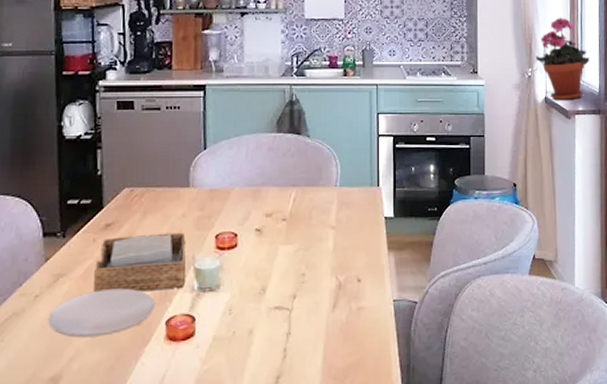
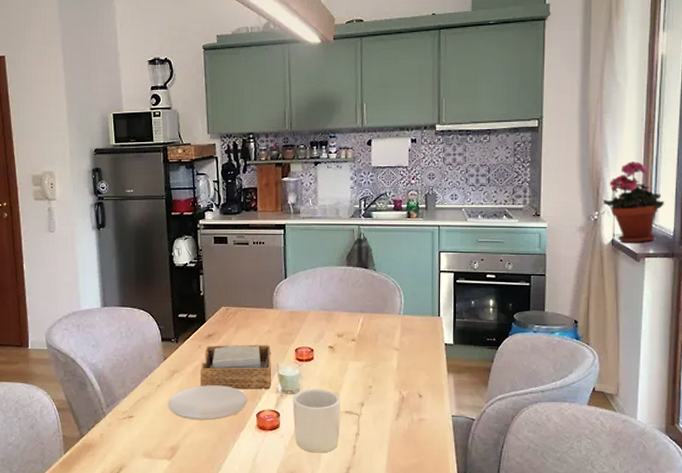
mug: none [211,282,269,364] -> present [292,388,340,453]

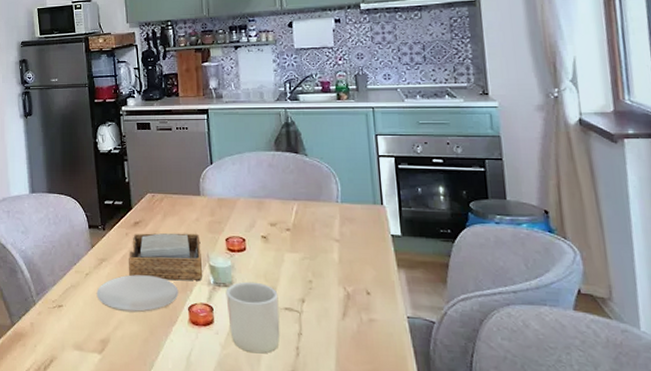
potted plant: present [604,160,664,244] -> none [563,31,639,123]

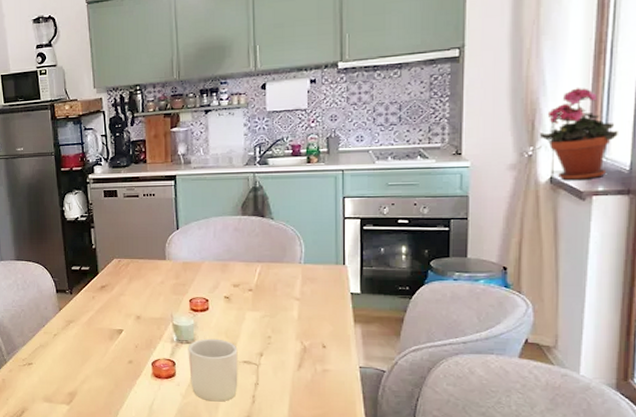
plate: present [96,275,179,313] -> none [64,334,143,368]
napkin holder: present [129,233,203,281] -> none [95,295,167,339]
potted plant: none [563,31,639,123] -> present [540,87,618,181]

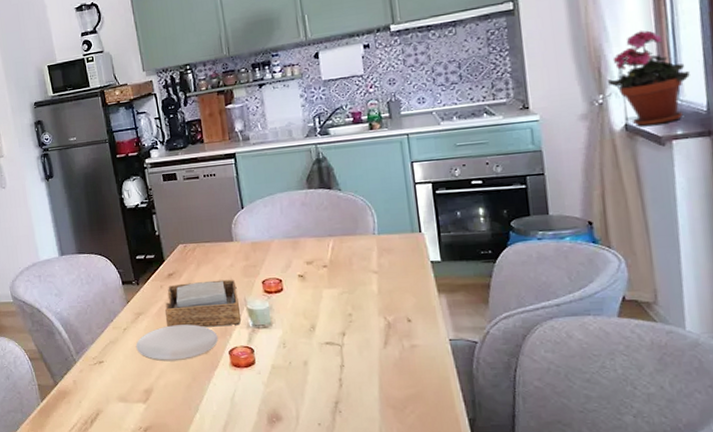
plate: none [64,334,143,368] -> present [135,324,219,362]
napkin holder: none [95,295,167,339] -> present [165,279,242,327]
mug: present [188,338,238,402] -> none [265,320,323,388]

